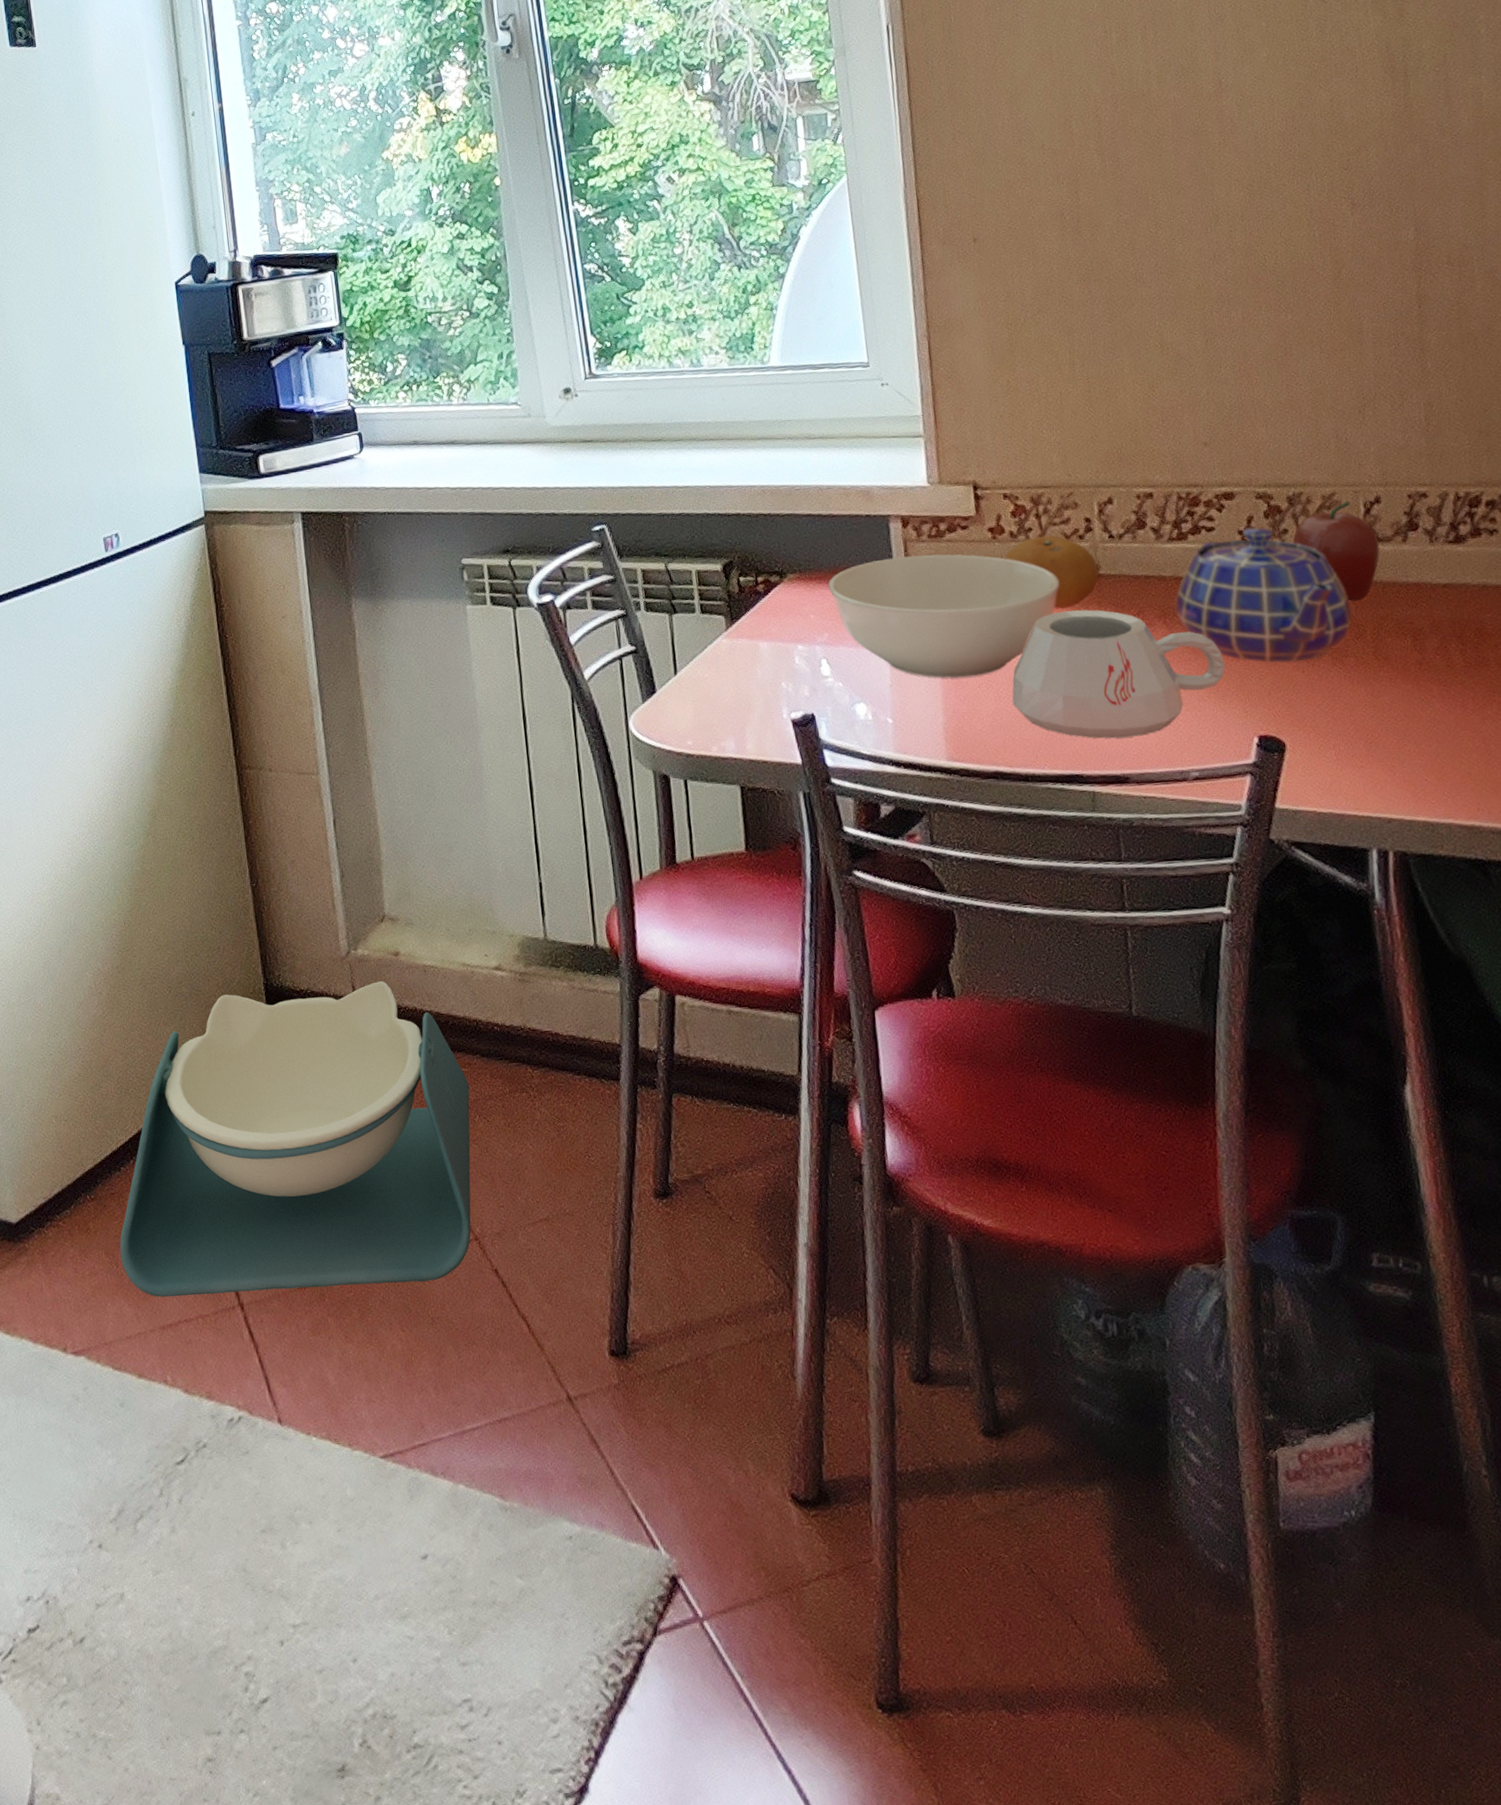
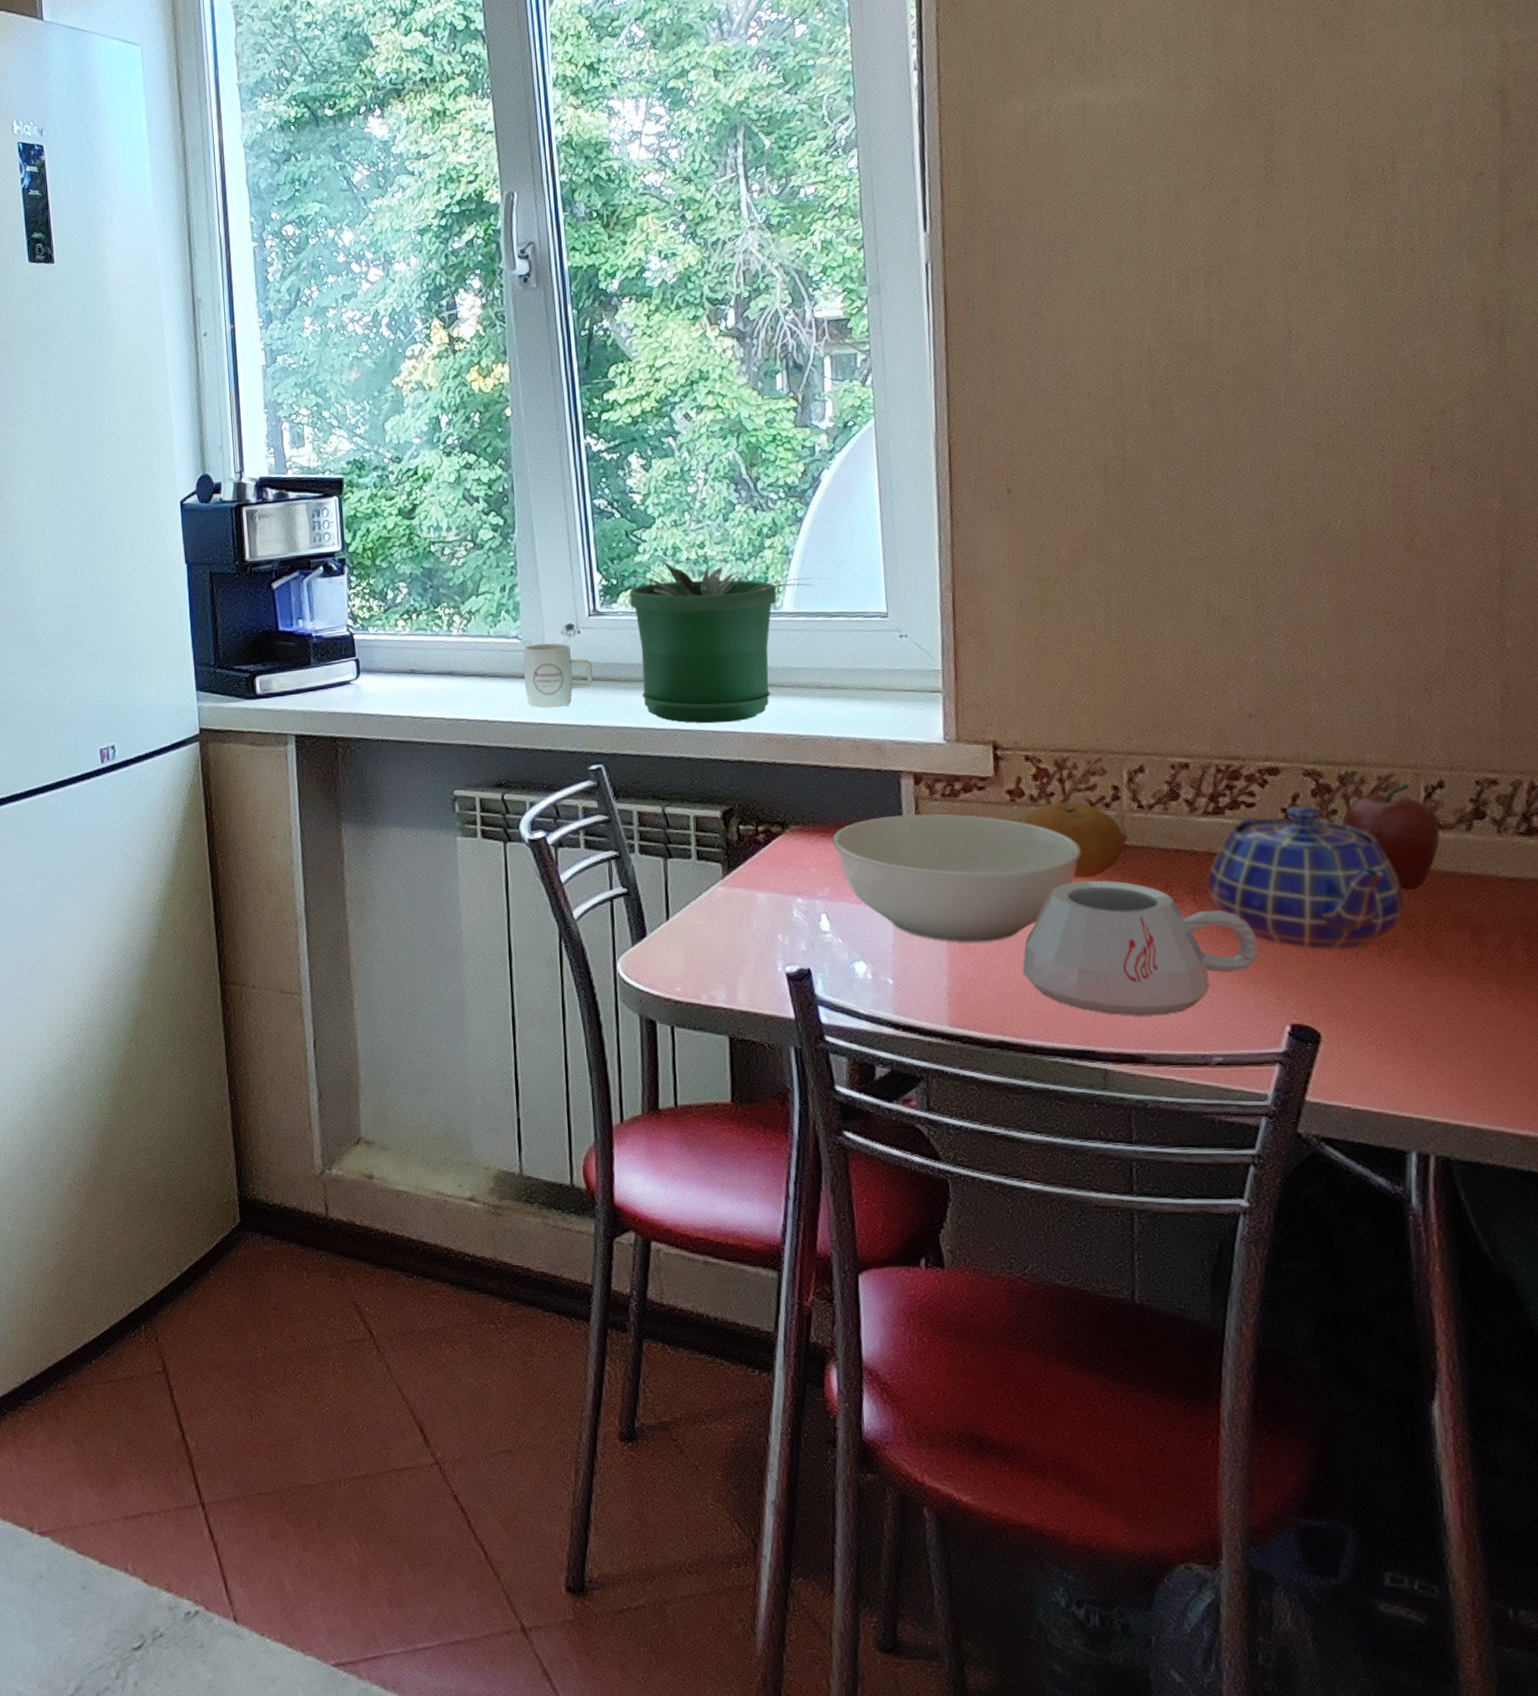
pet bowl: present [119,981,472,1297] -> none [87,1202,438,1500]
mug: none [524,407,593,473] -> present [523,643,594,709]
planter: none [608,317,814,480] -> present [614,557,831,724]

